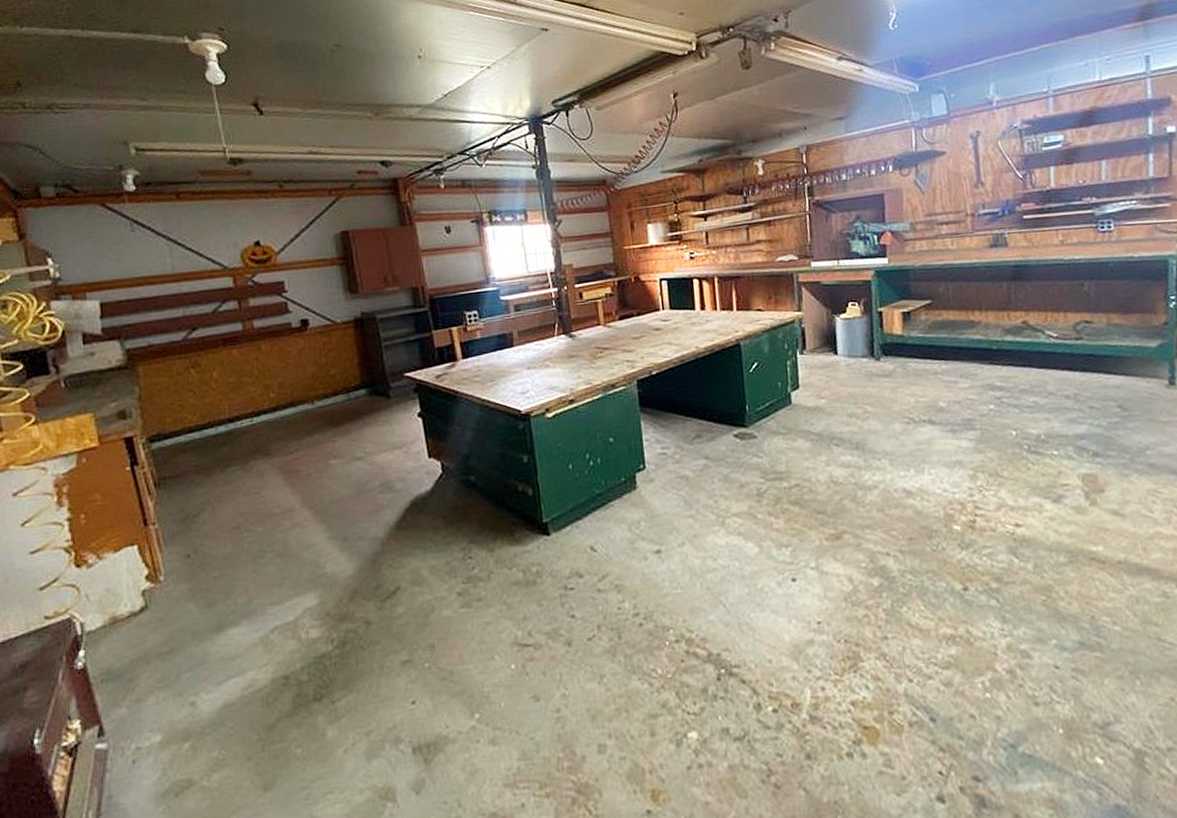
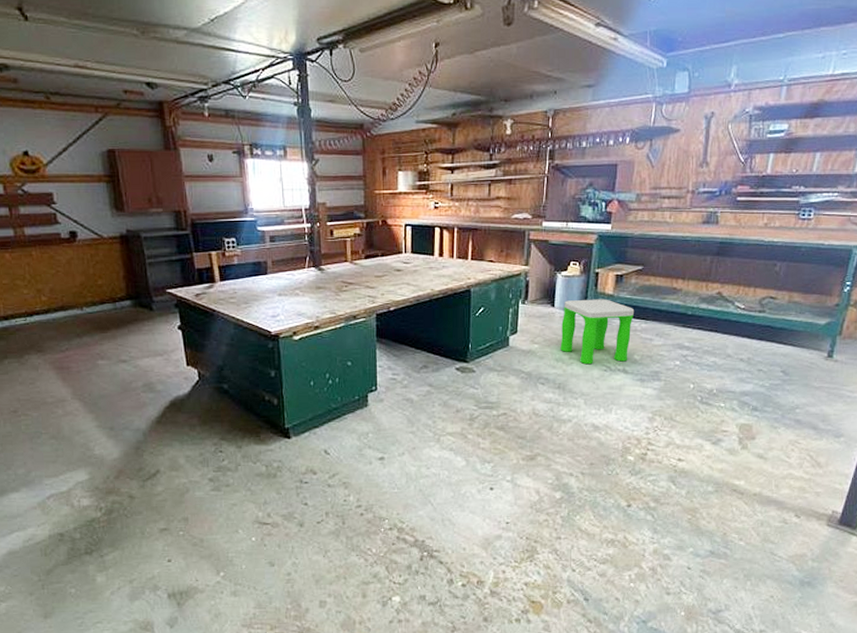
stool: none [848,340,932,418] -> present [560,299,635,365]

